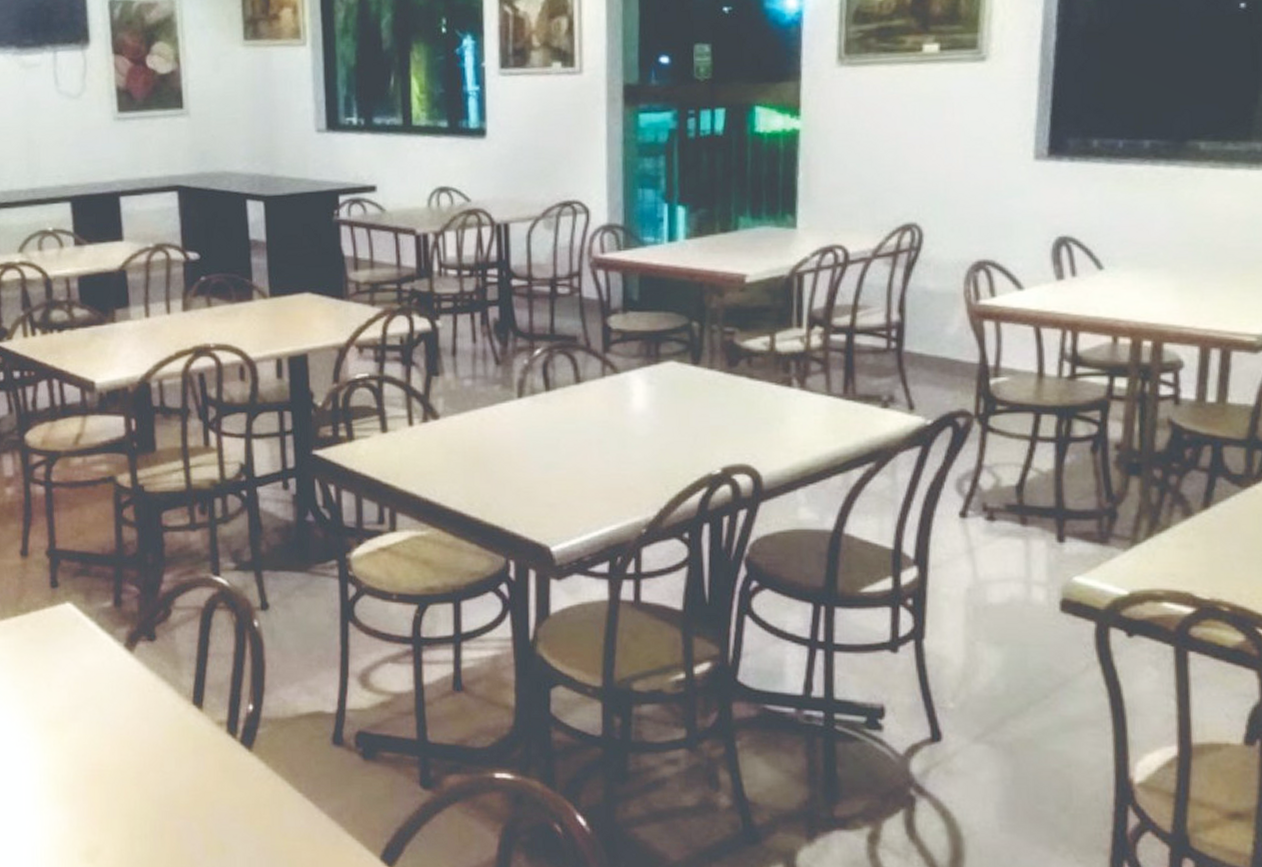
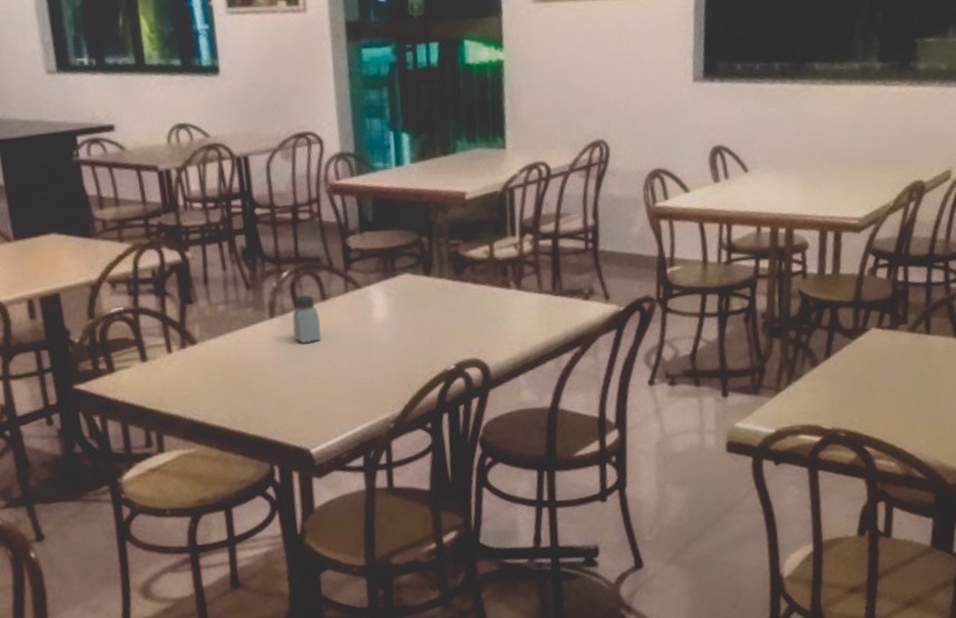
saltshaker: none [541,375,572,430] -> present [292,294,321,344]

